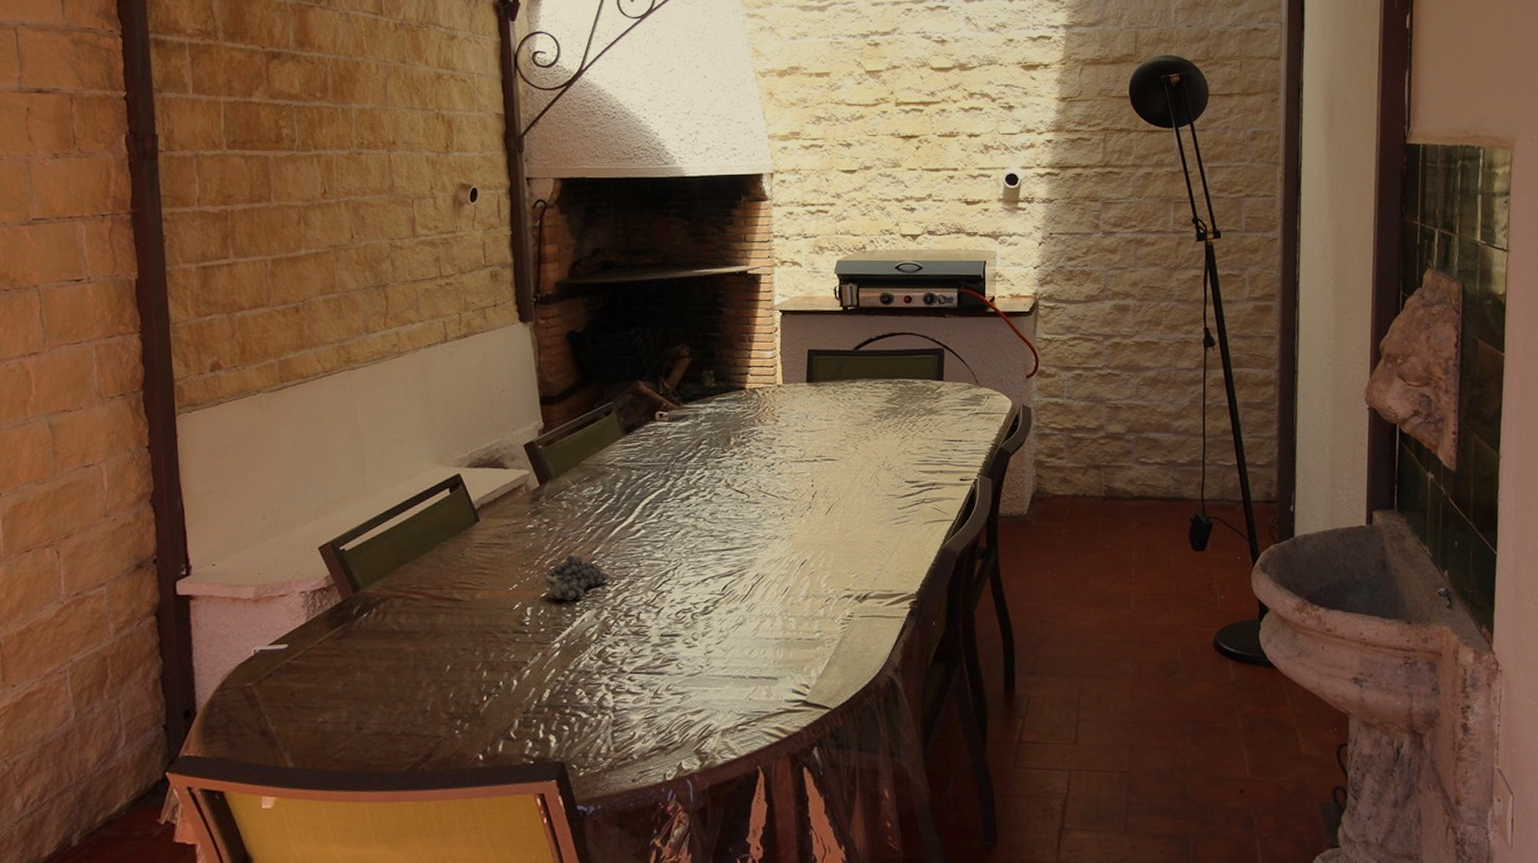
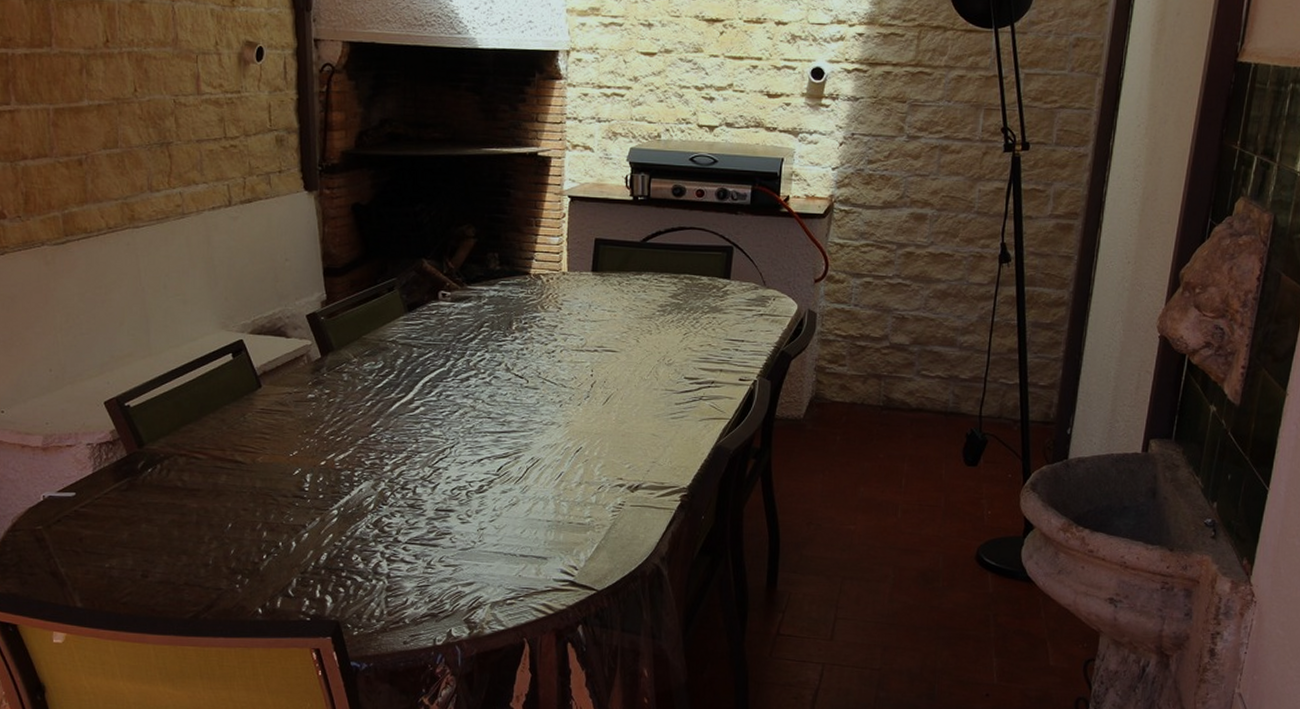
fruit: present [544,554,610,602] -> none [323,425,388,471]

